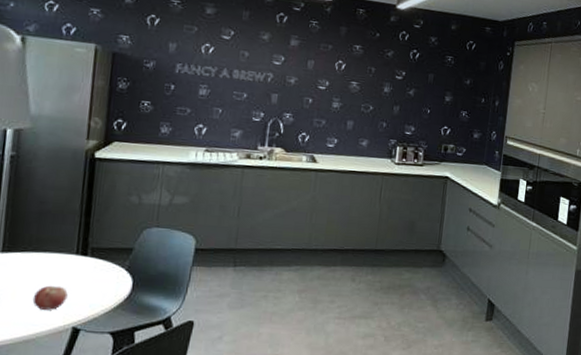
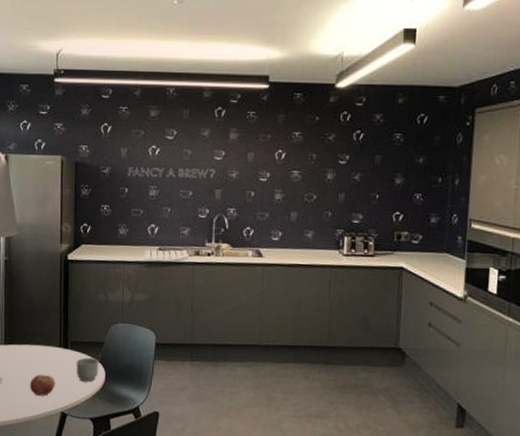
mug: none [95,265,126,292] -> present [76,357,99,382]

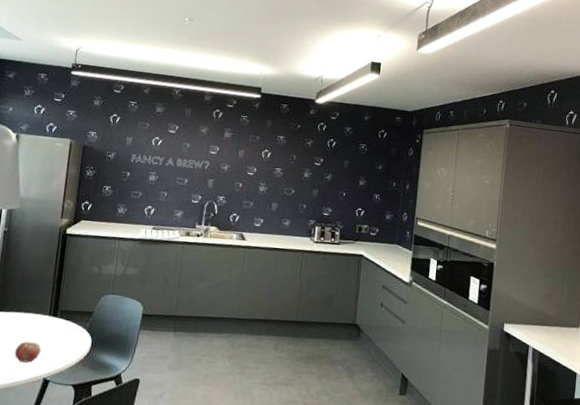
mug: present [76,357,99,382] -> none [63,326,87,350]

